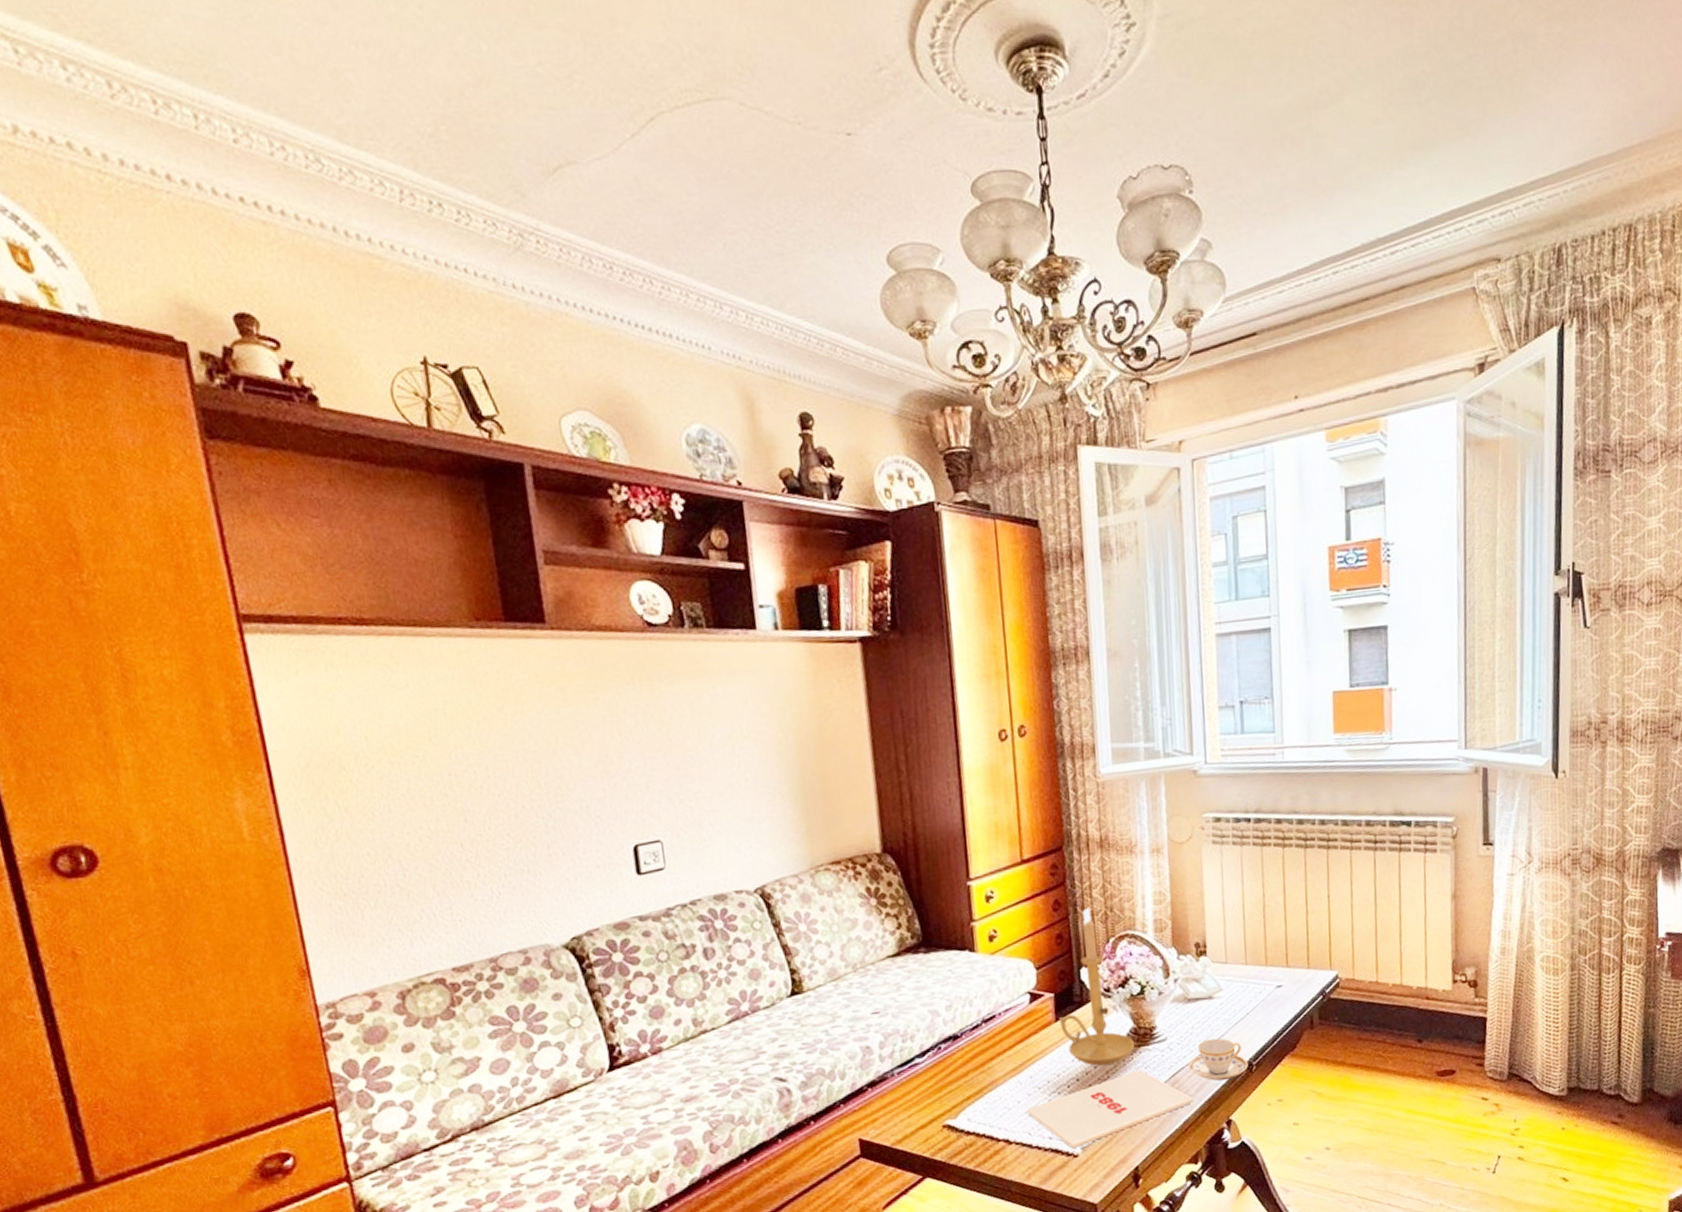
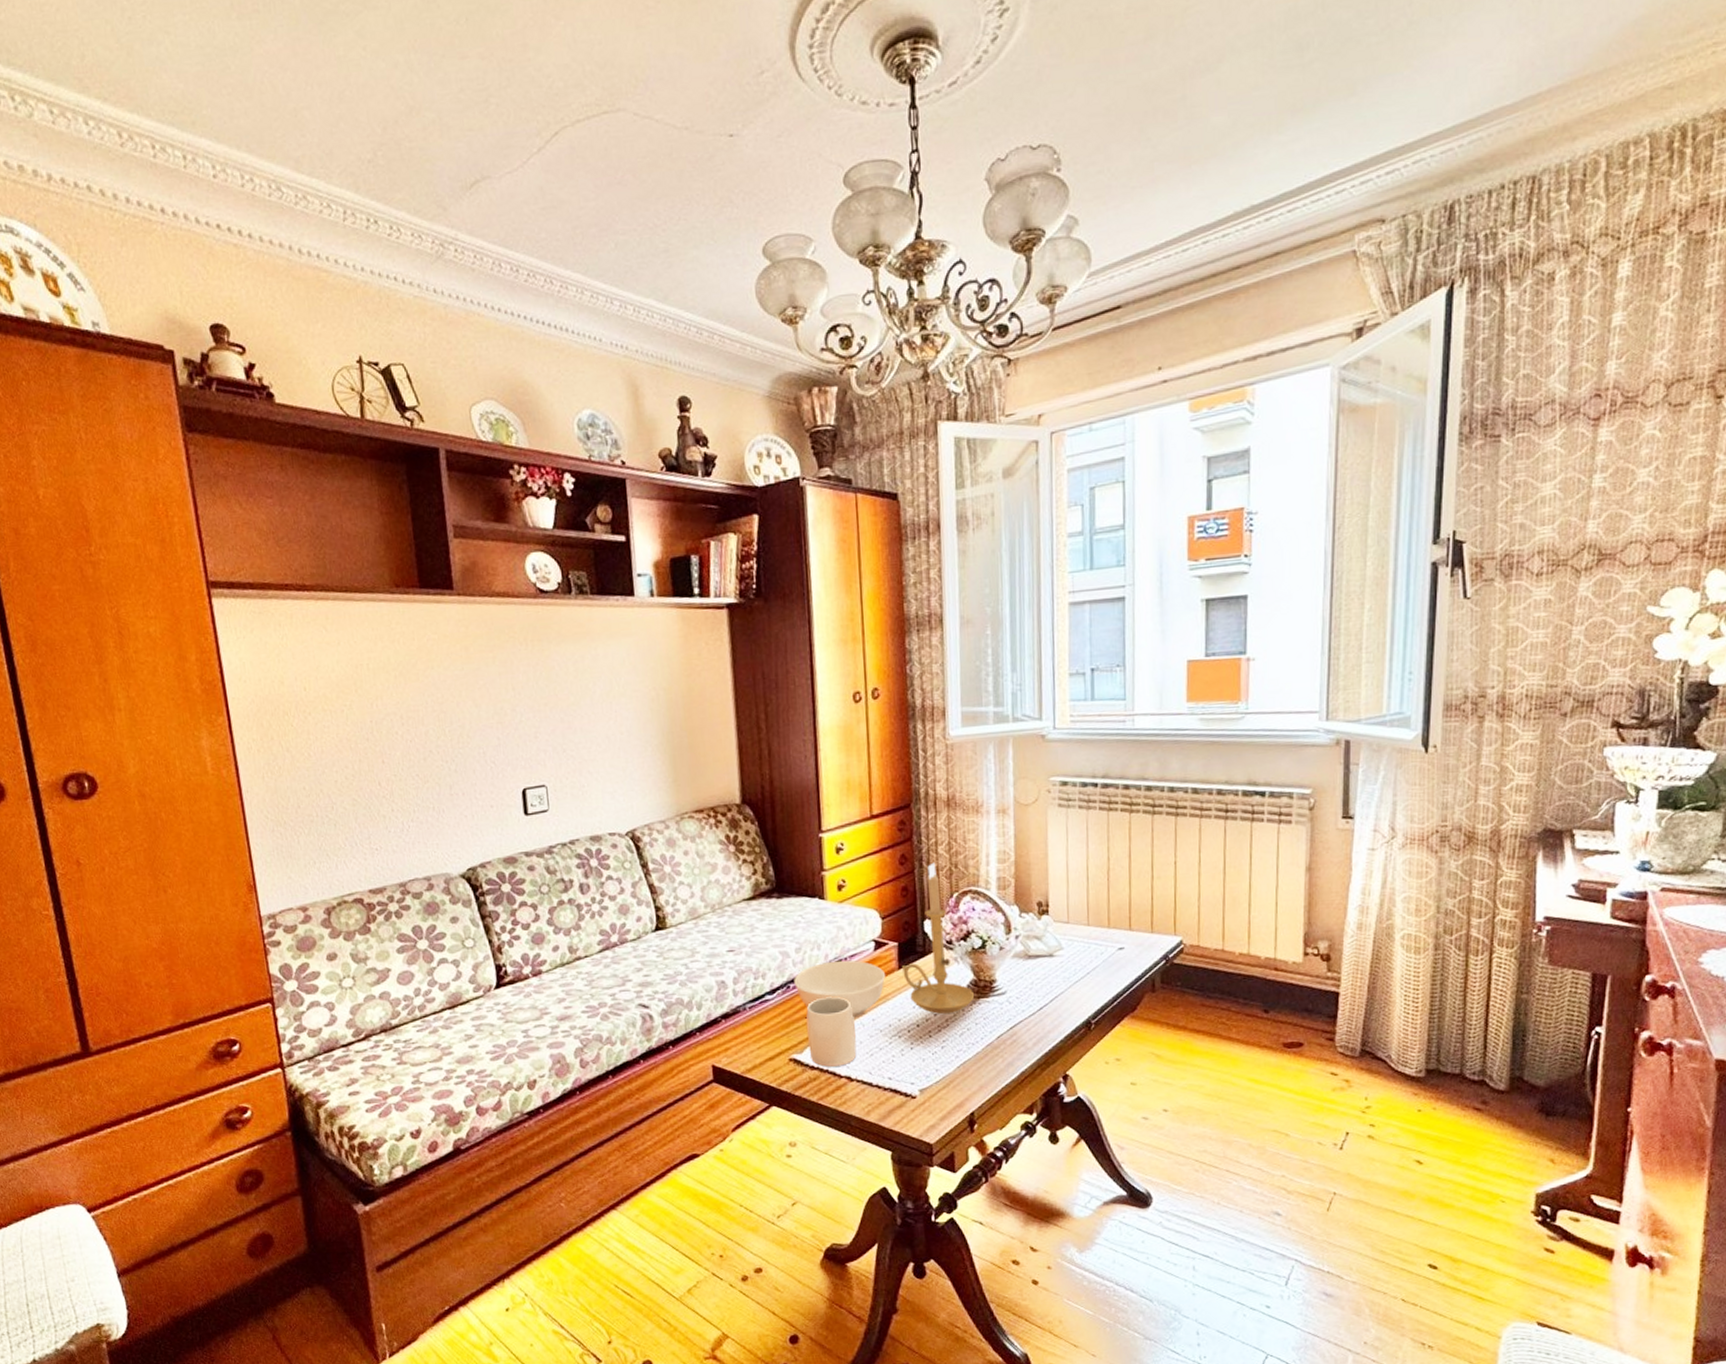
bowl: none [945,1015,1043,1077] -> present [794,960,886,1018]
mug: none [959,1054,1015,1132] -> present [805,996,857,1067]
magazine: present [1026,1070,1193,1148] -> none [868,1020,1030,1090]
teacup: present [1188,1038,1248,1081] -> none [1027,995,1087,1037]

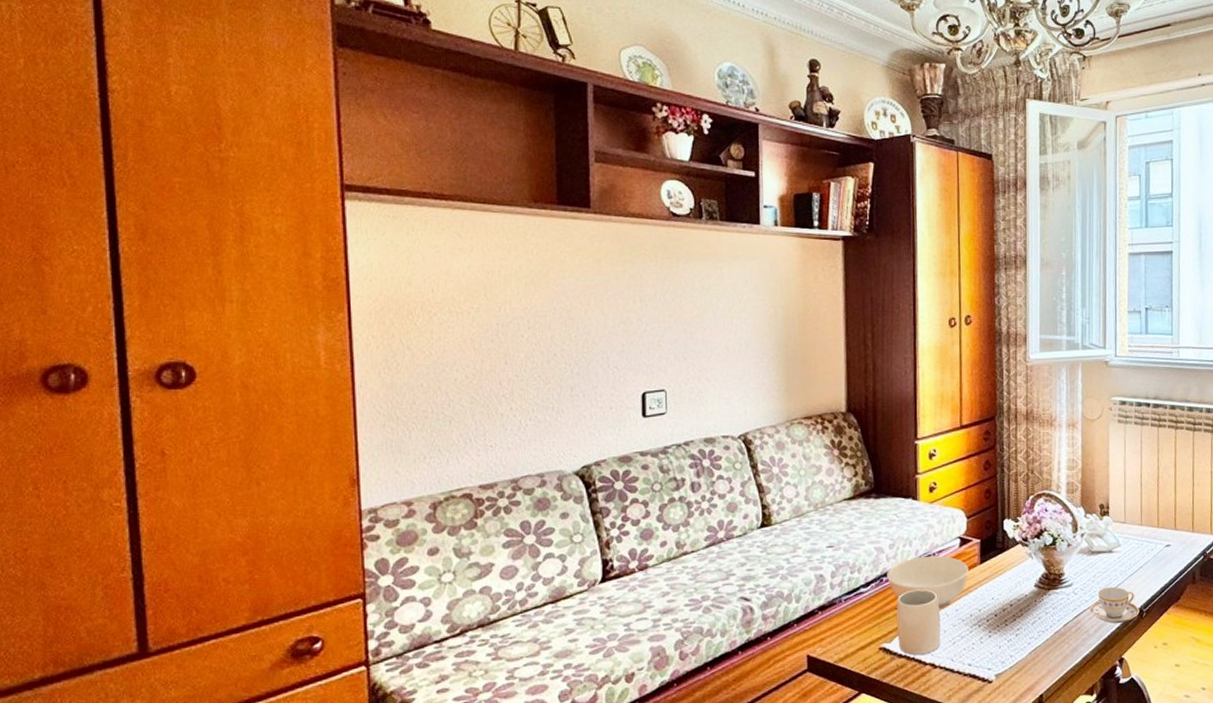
candle holder: present [901,862,975,1014] -> none [983,468,1046,604]
teacup: none [1027,995,1087,1037] -> present [1090,586,1139,624]

